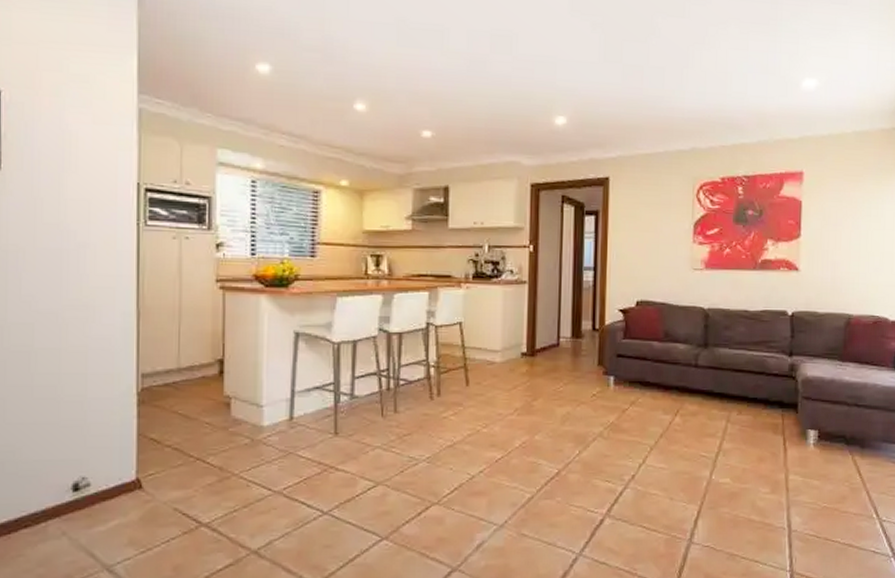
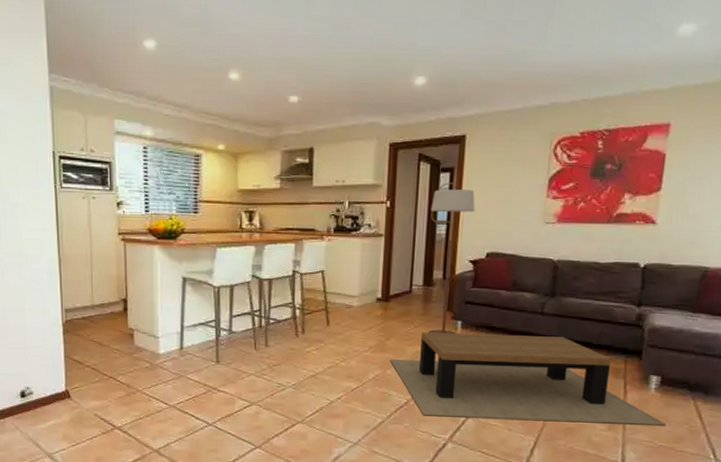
coffee table: none [538,391,828,488] -> present [390,333,667,426]
floor lamp: none [576,226,622,392] -> present [428,183,475,335]

